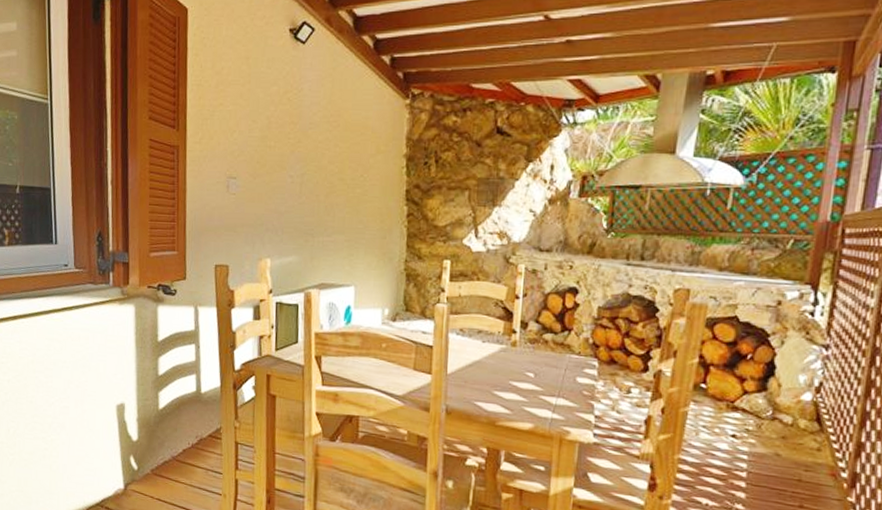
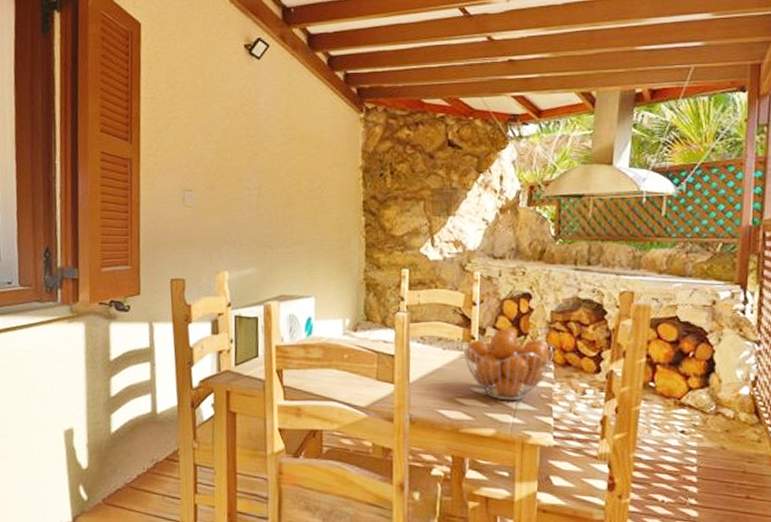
fruit basket: none [502,323,599,397] -> present [462,329,554,401]

